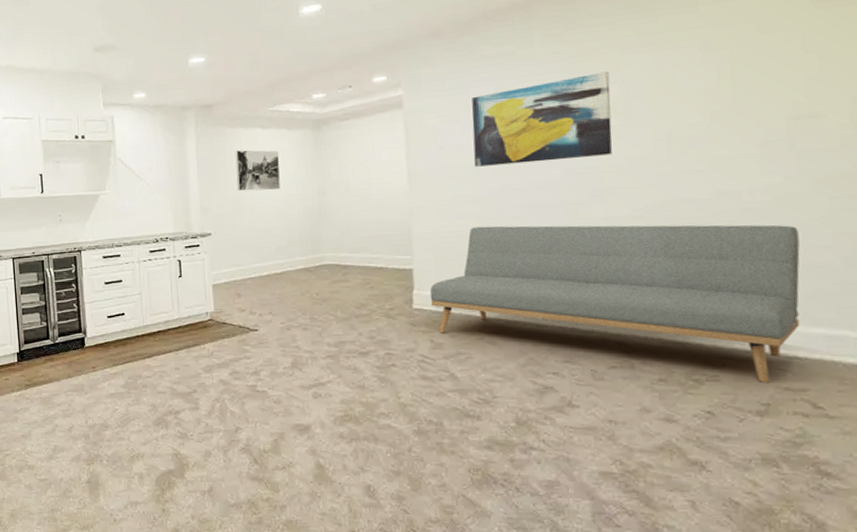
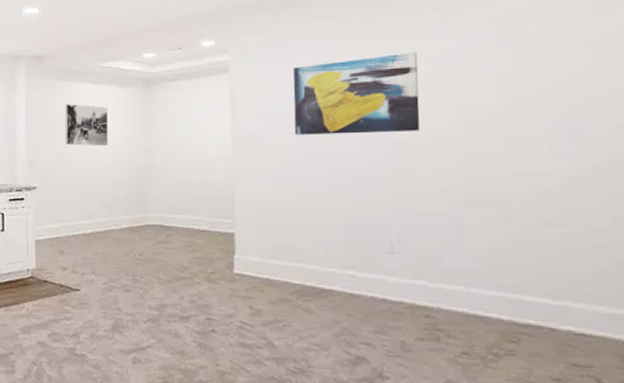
sofa: present [429,224,800,382] -> none [250,194,585,358]

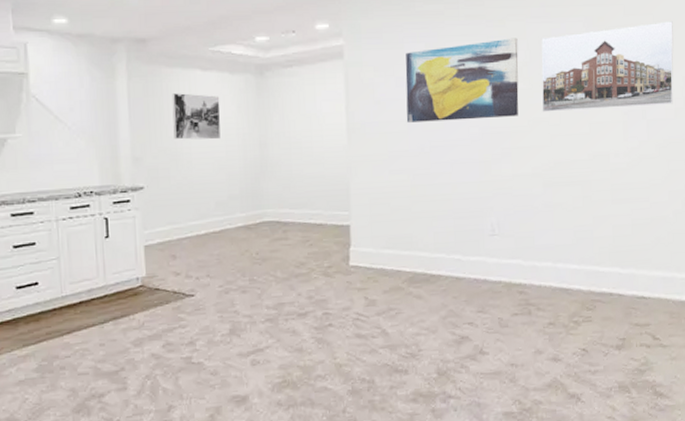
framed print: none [445,33,613,128] -> present [541,21,674,112]

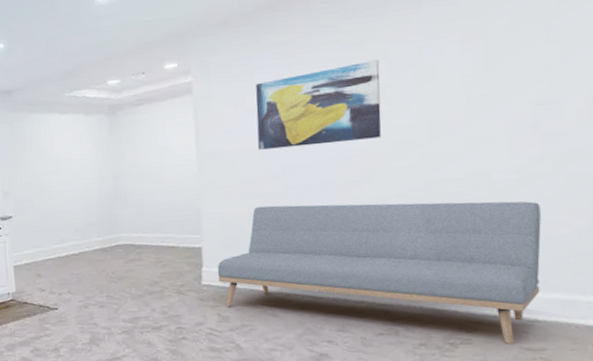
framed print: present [172,93,221,140] -> none [34,135,78,175]
sofa: none [365,181,648,320] -> present [217,201,541,344]
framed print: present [541,21,674,112] -> none [407,26,575,132]

